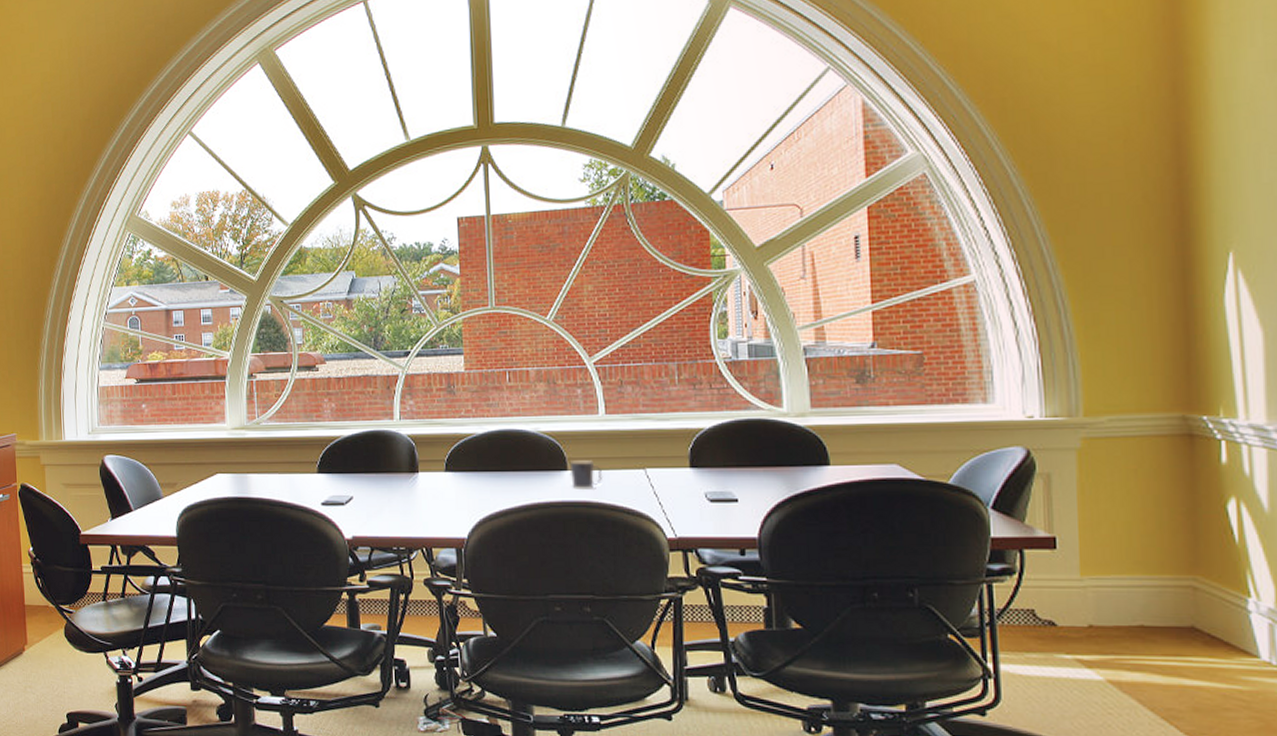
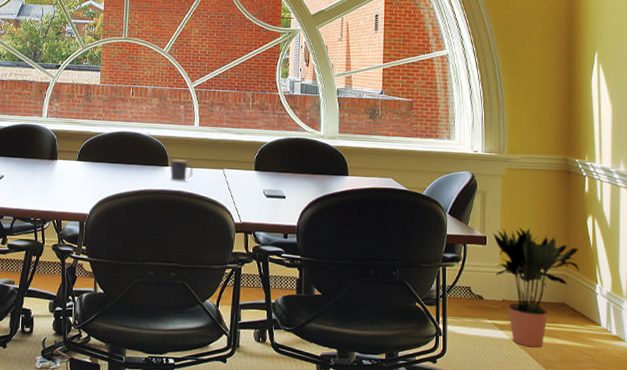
potted plant: none [1067,521,1217,692] -> present [493,227,579,348]

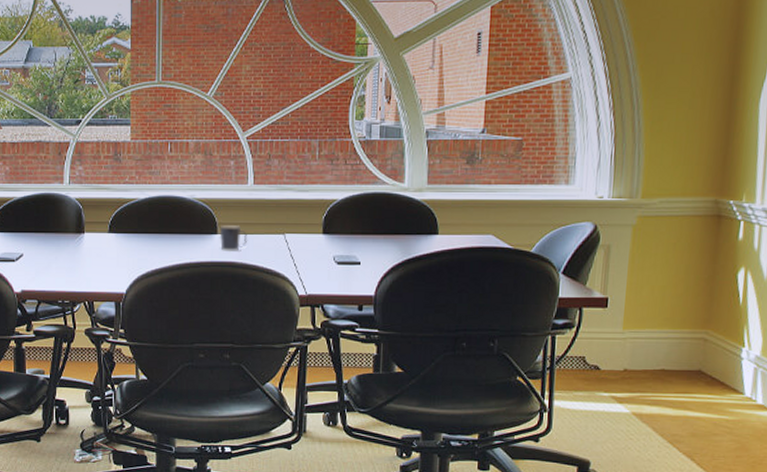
potted plant: present [493,227,579,348] -> none [617,285,725,422]

